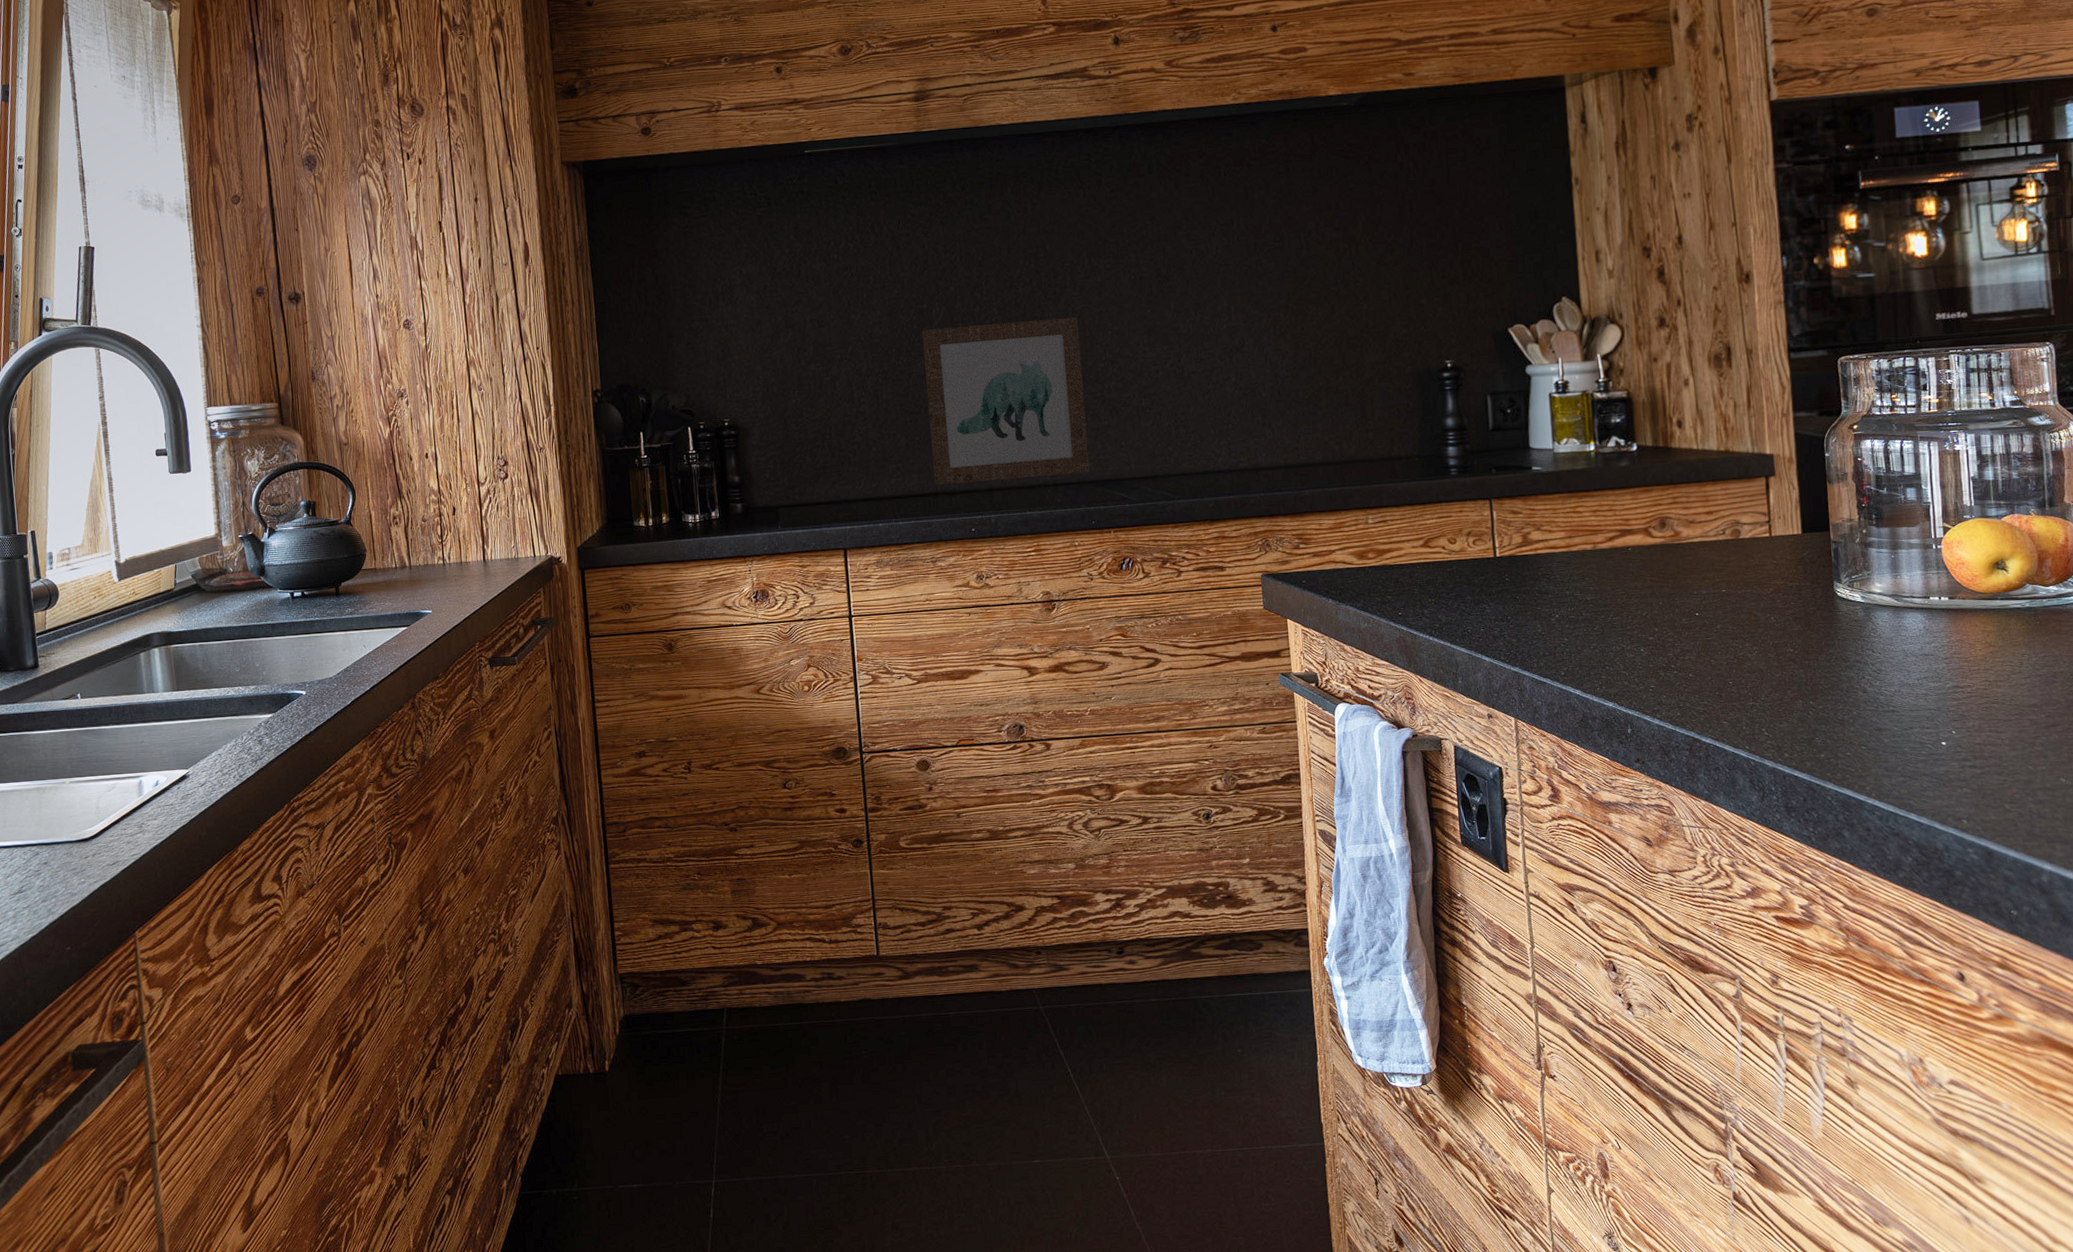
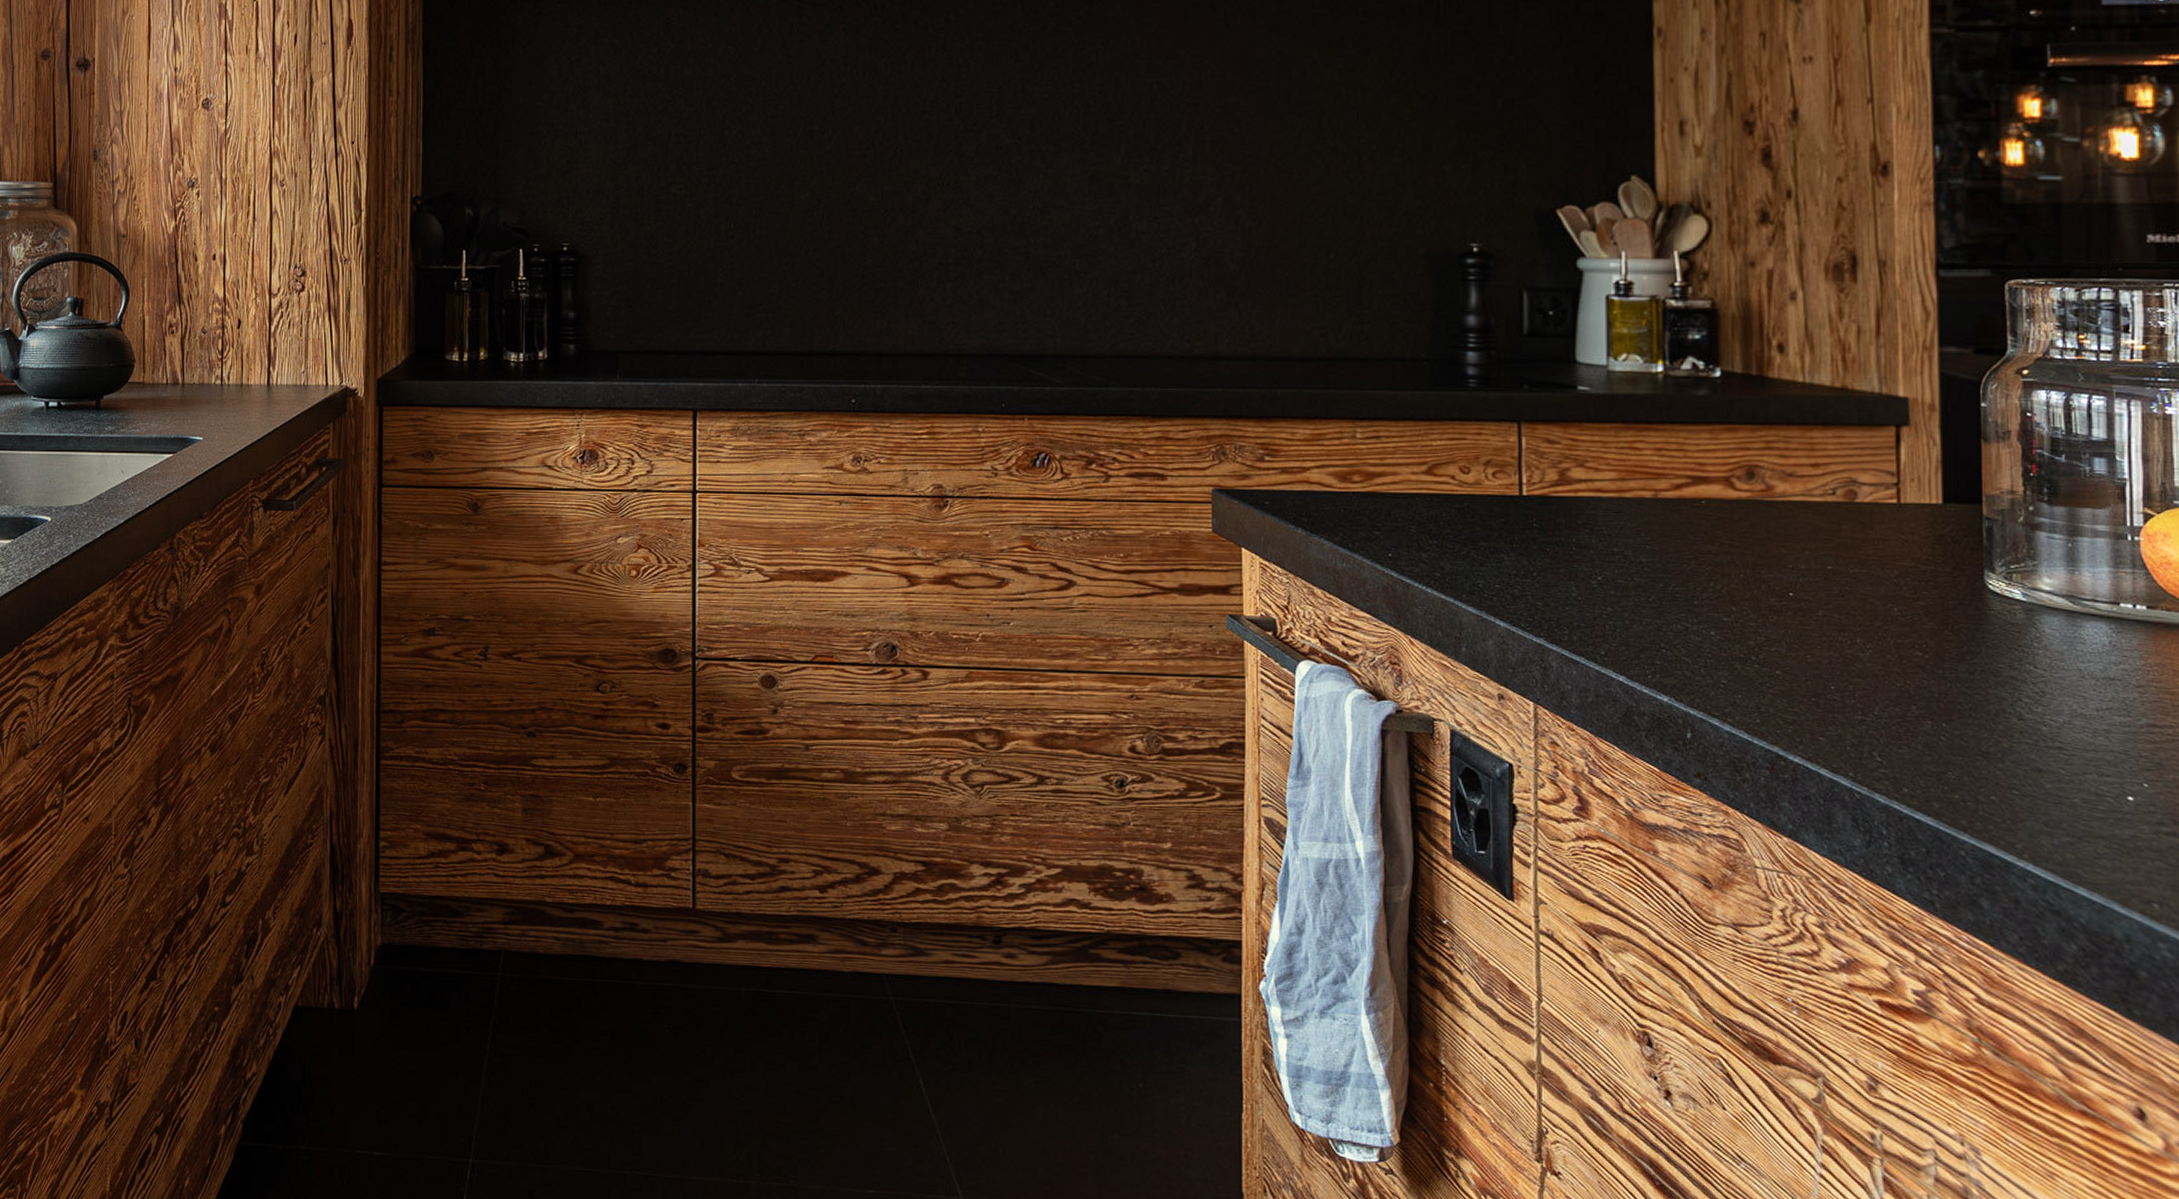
wall art: present [922,317,1090,485] -> none [810,154,1003,344]

